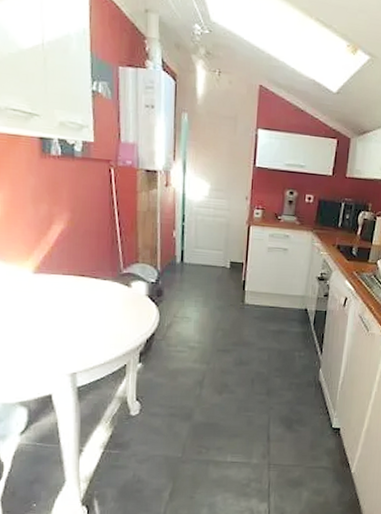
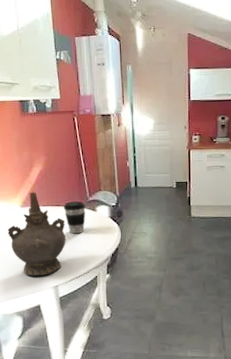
ceremonial vessel: none [14,255,91,360] -> present [7,192,66,277]
coffee cup: none [90,272,118,313] -> present [64,201,86,234]

